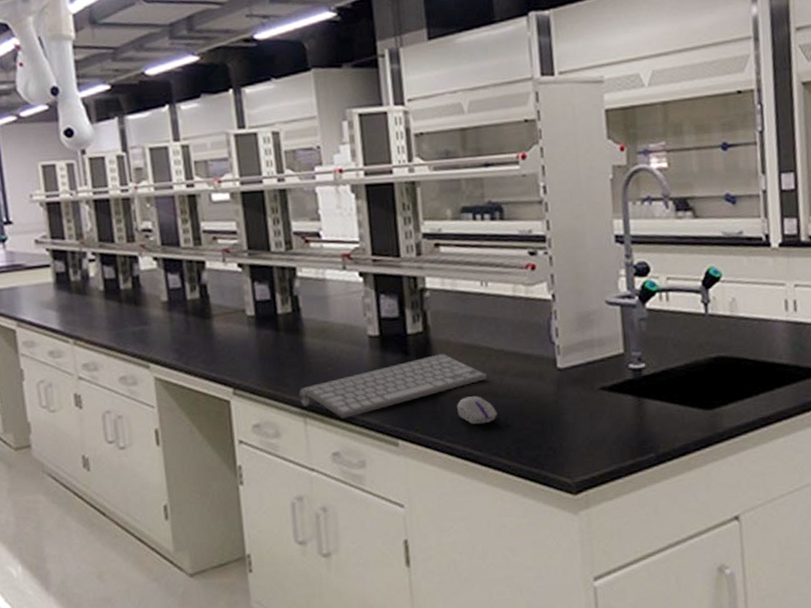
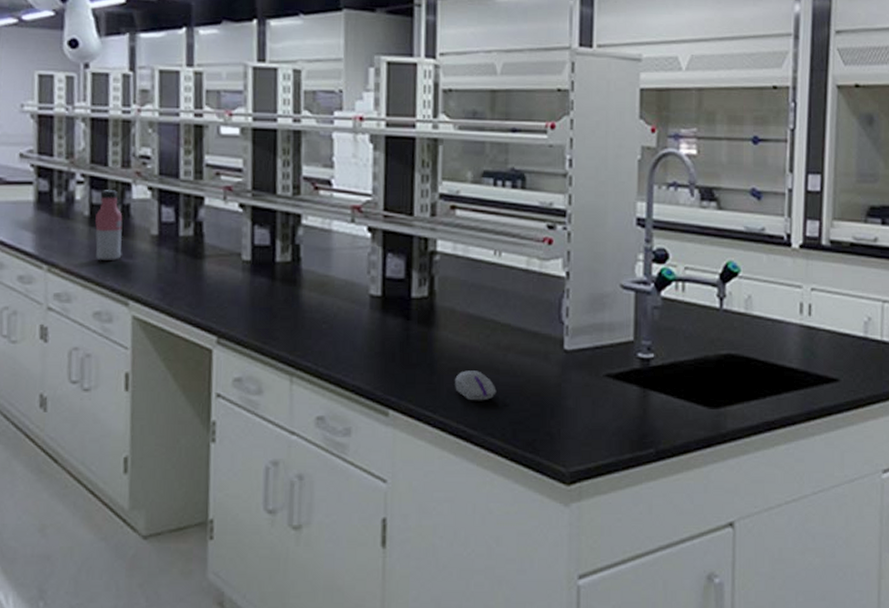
water bottle: none [110,264,138,329] -> present [95,190,123,260]
computer keyboard: present [299,354,487,418] -> none [288,322,490,381]

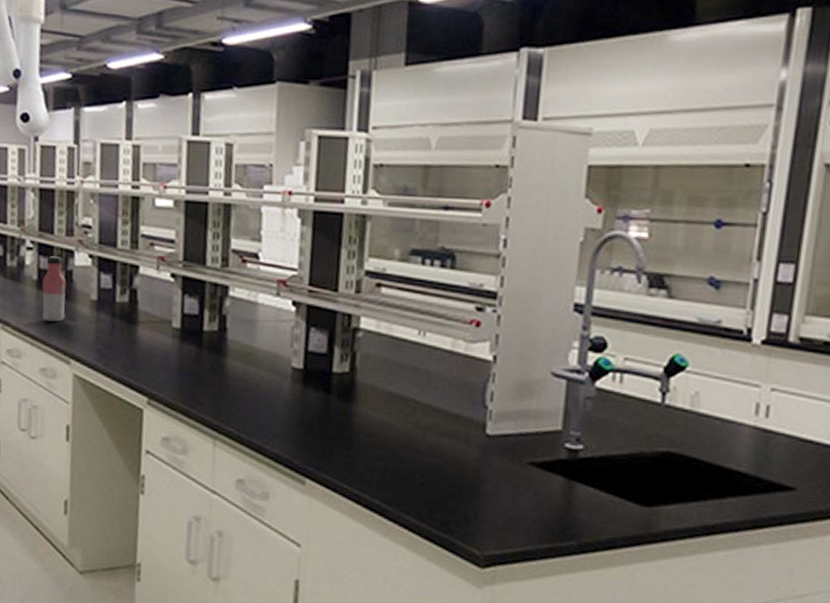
computer mouse: present [455,370,497,401] -> none [372,447,414,478]

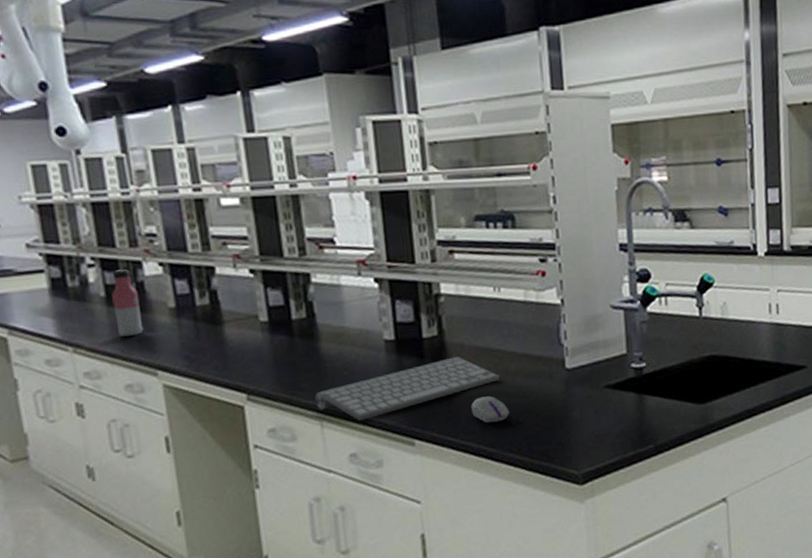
computer keyboard: none [212,398,409,447] -> present [315,357,500,421]
computer mouse: none [372,447,414,478] -> present [471,396,510,423]

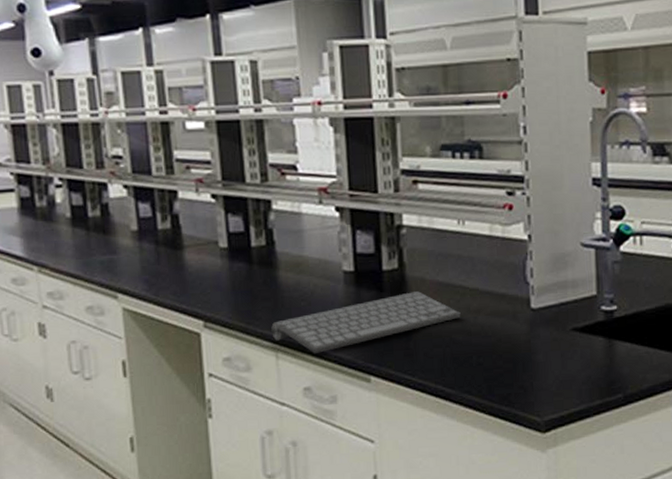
water bottle: present [112,269,144,337] -> none [77,191,106,258]
computer mouse: present [471,396,510,423] -> none [430,334,470,363]

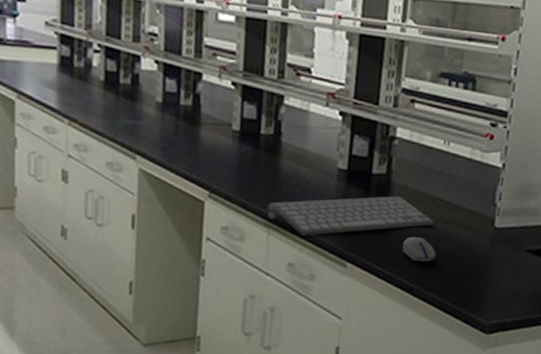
computer mouse: none [430,334,470,363] -> present [402,236,436,263]

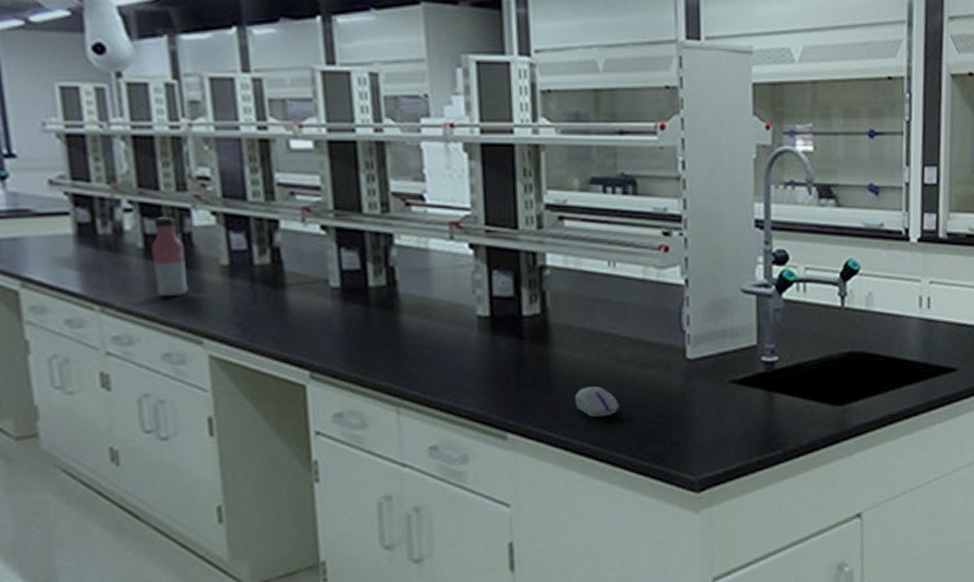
water bottle: none [109,59,133,121] -> present [152,217,189,296]
computer keyboard: present [267,196,434,236] -> none [391,339,610,408]

